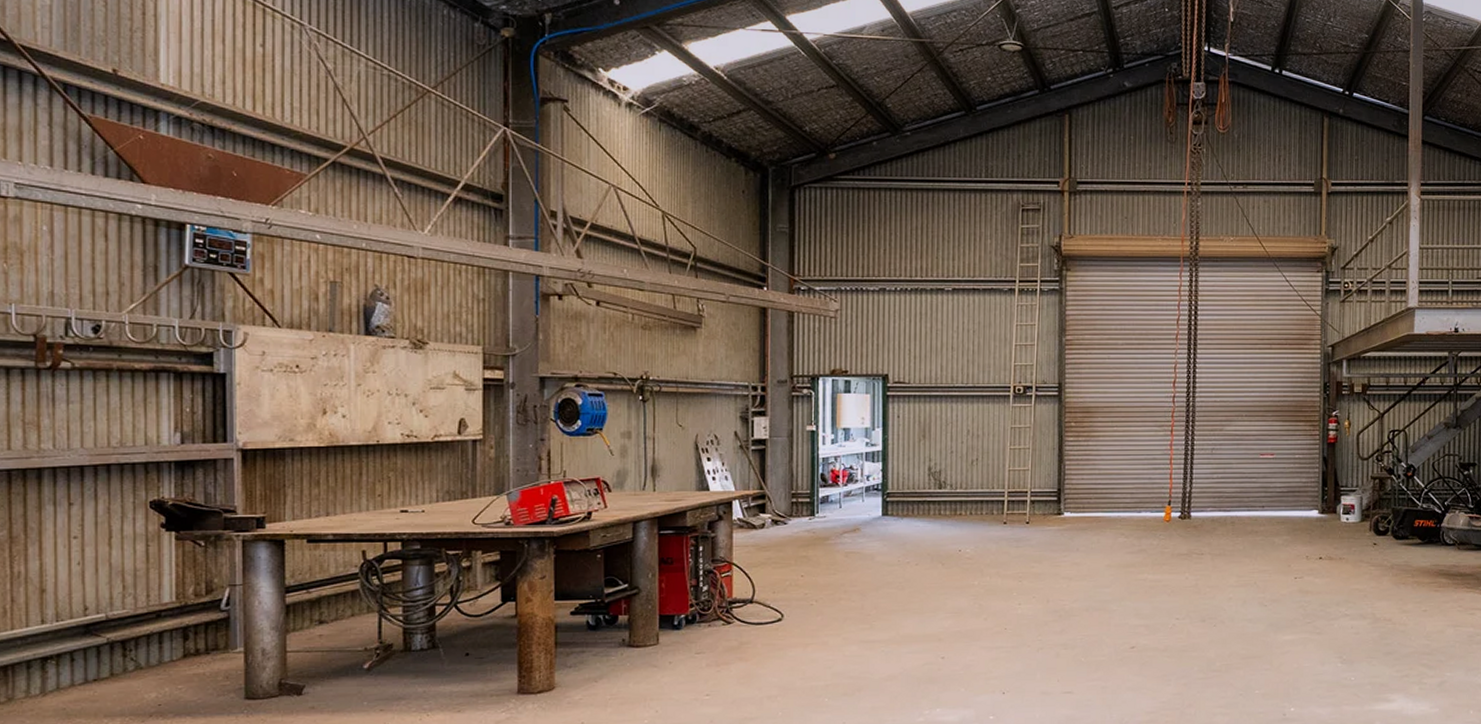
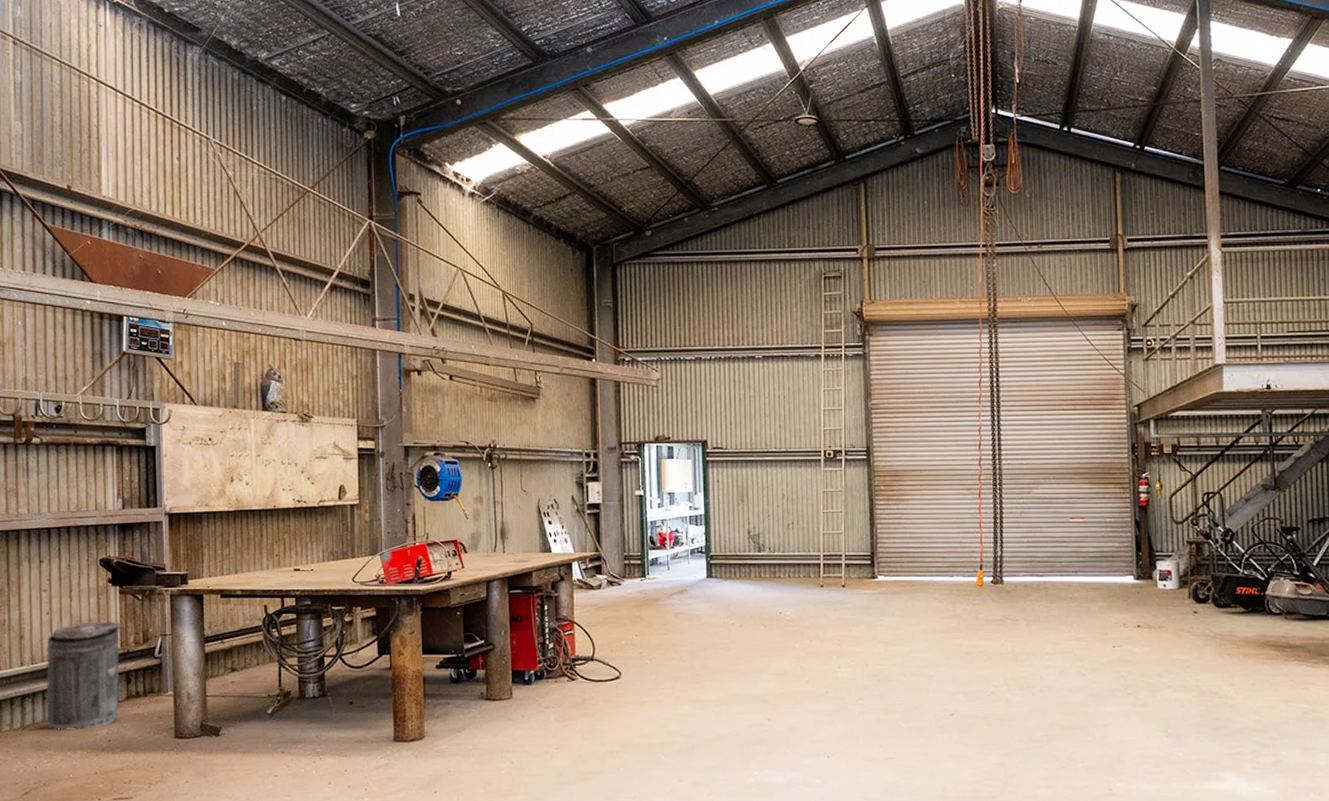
trash can: none [75,571,182,695] -> present [46,621,125,729]

